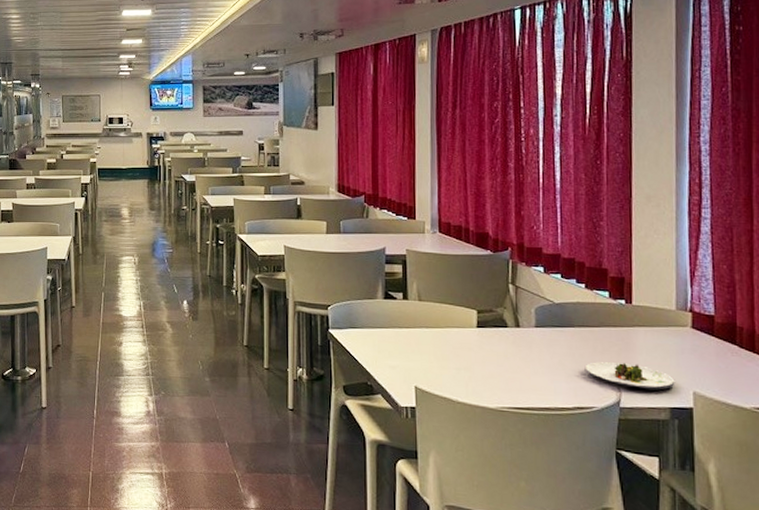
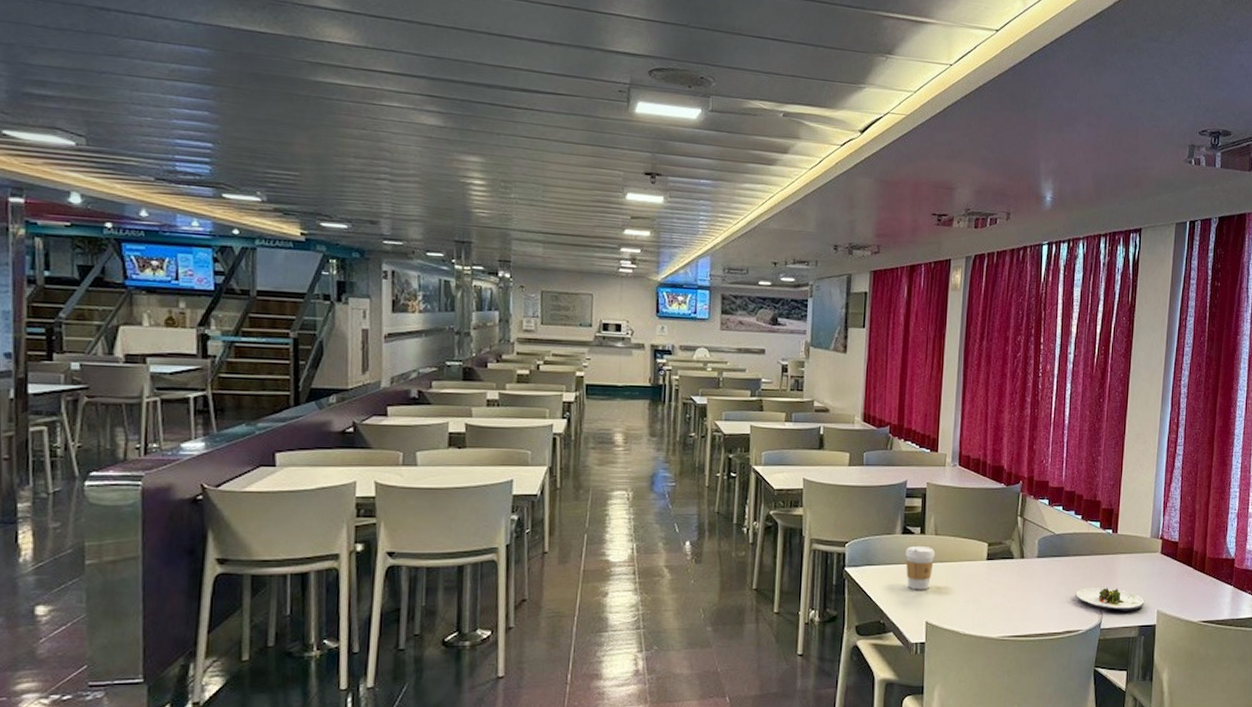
coffee cup: none [389,310,421,355] -> present [905,545,936,590]

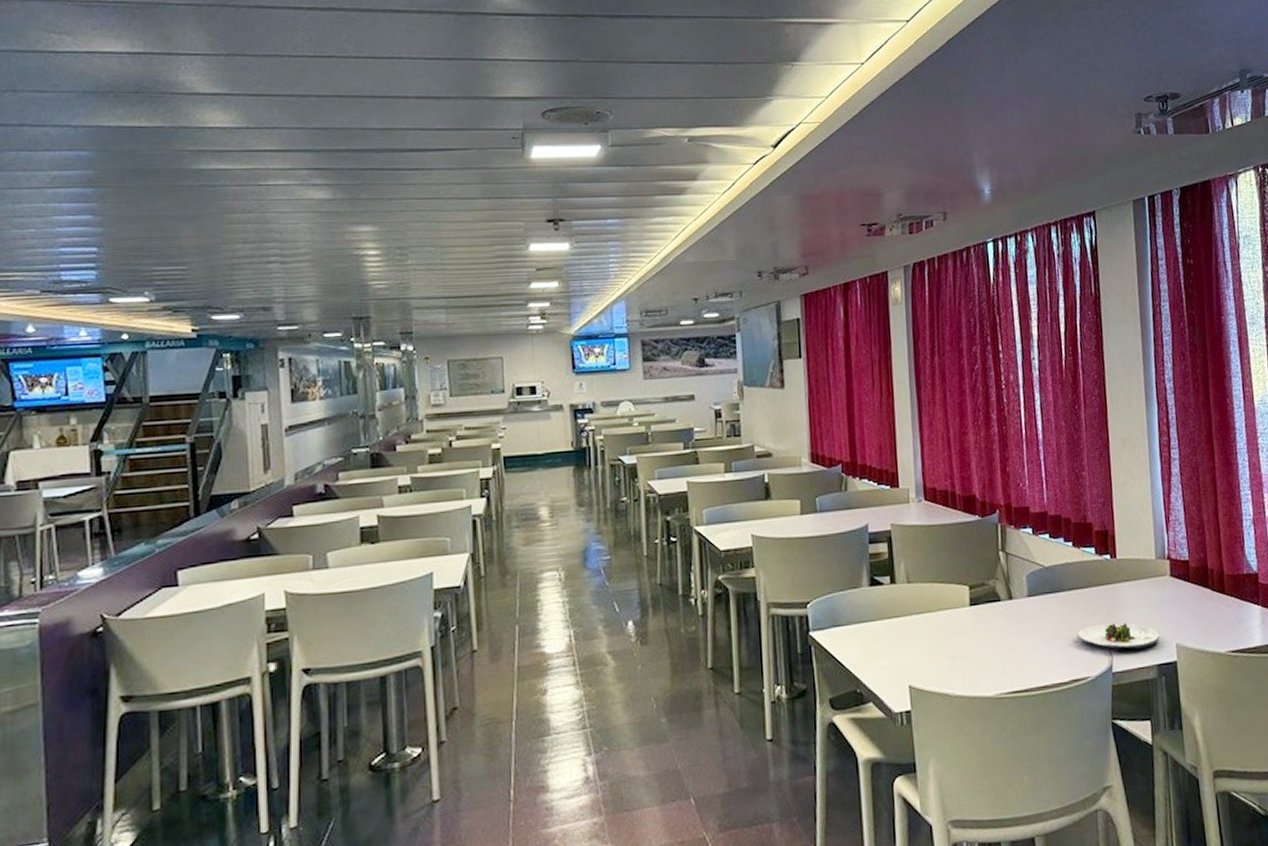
coffee cup: present [905,545,936,590] -> none [876,597,911,650]

